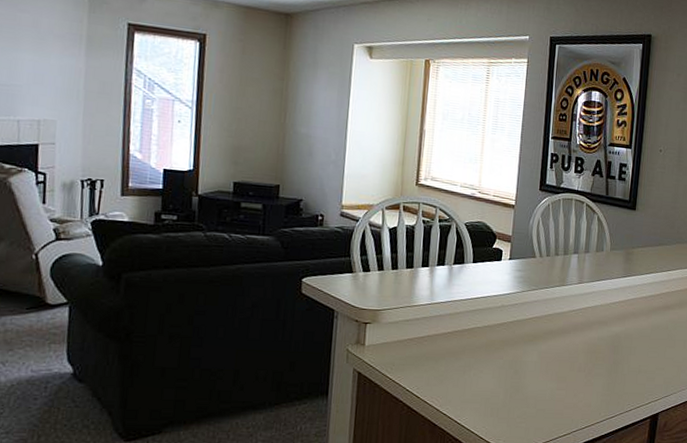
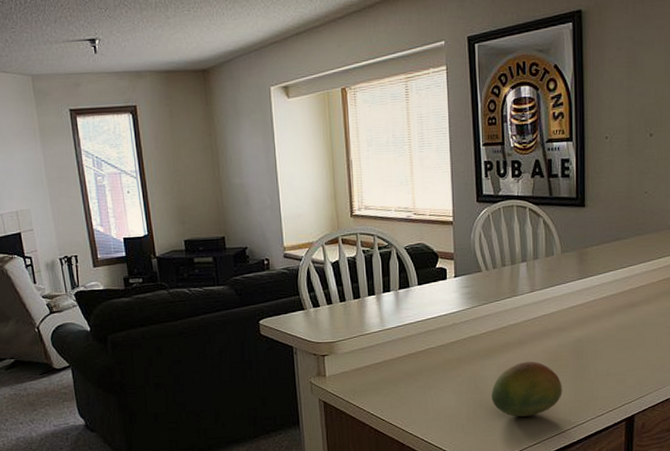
fruit: none [529,350,597,406] -> present [491,361,562,417]

